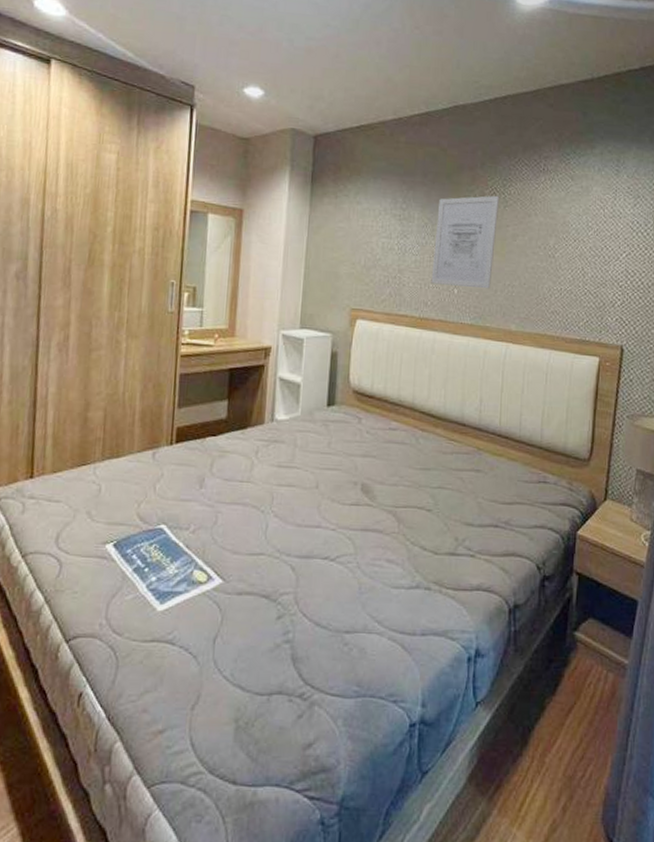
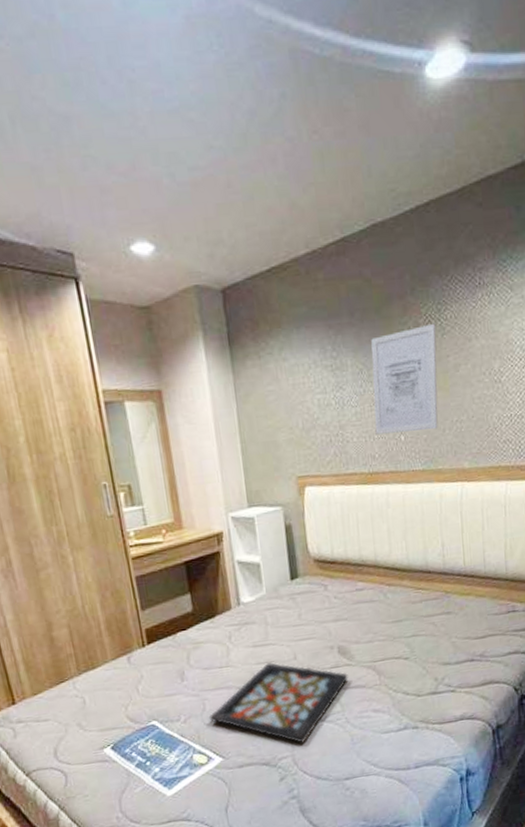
decorative tray: none [218,486,367,581] -> present [208,662,348,743]

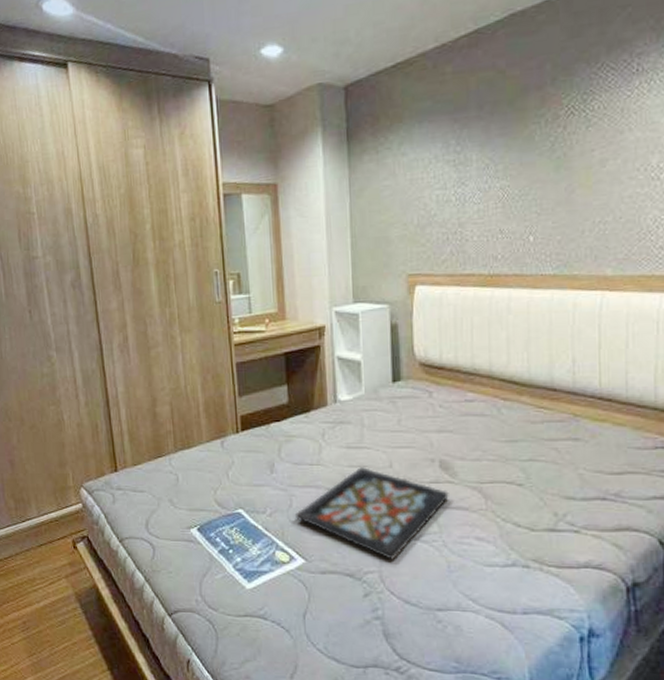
wall art: present [371,323,438,435] -> none [499,114,580,234]

